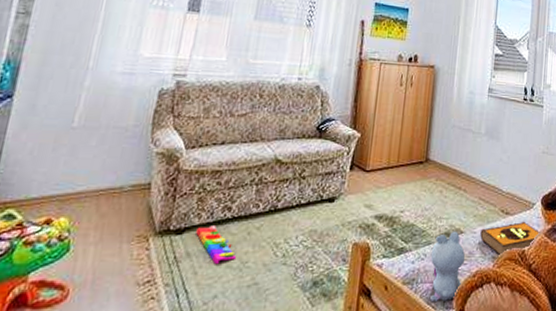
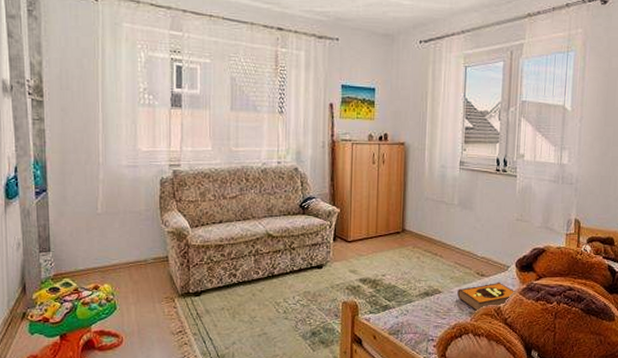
knob puzzle: present [196,226,237,265] -> none [211,289,246,319]
plush toy: present [430,231,465,301] -> none [412,291,444,348]

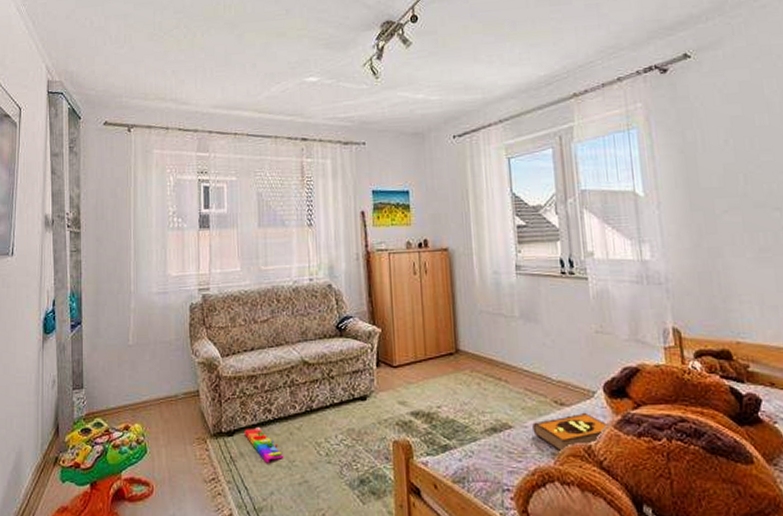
knob puzzle: none [211,289,246,319] -> present [244,427,284,464]

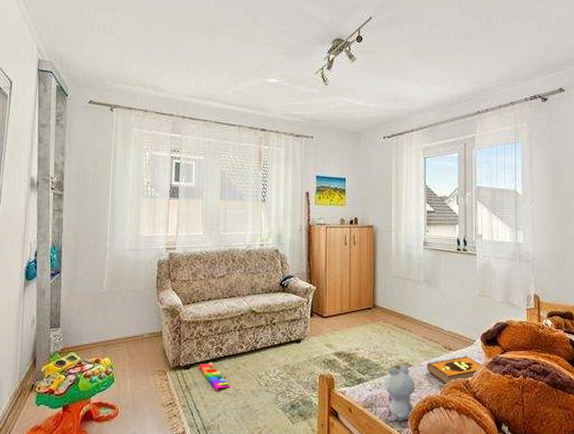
plush toy: none [478,425,520,501] -> present [385,364,416,422]

